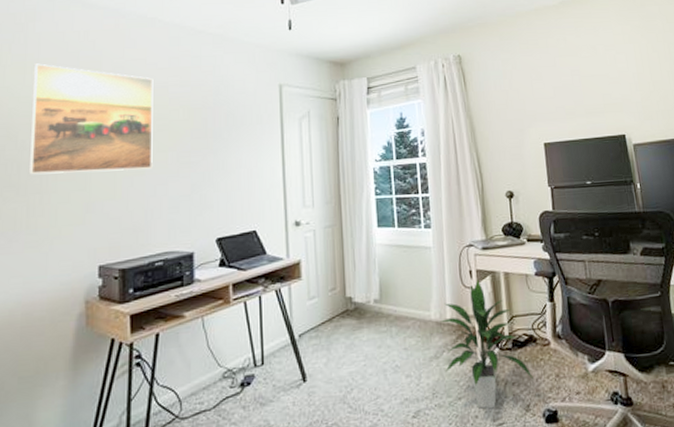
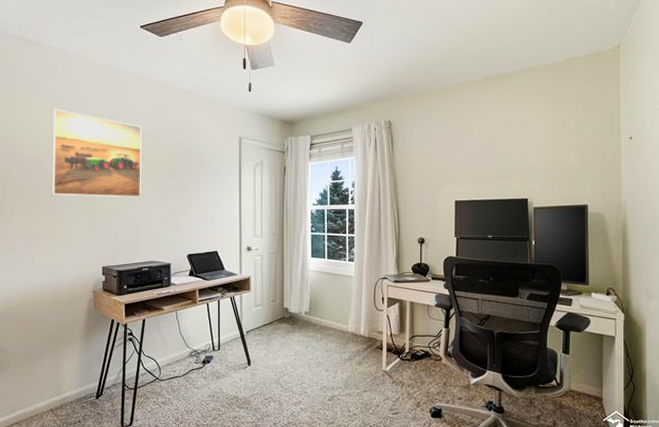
indoor plant: present [440,280,533,409] -> none [355,305,425,402]

